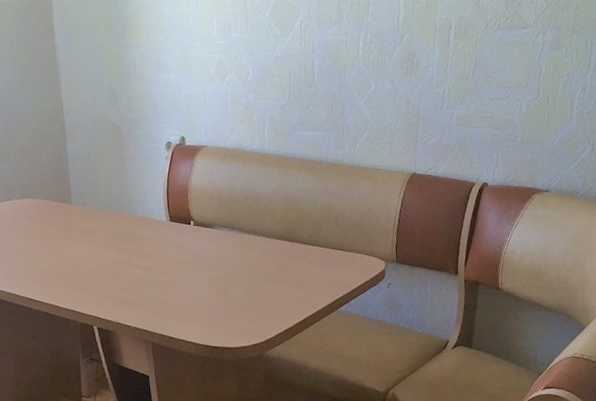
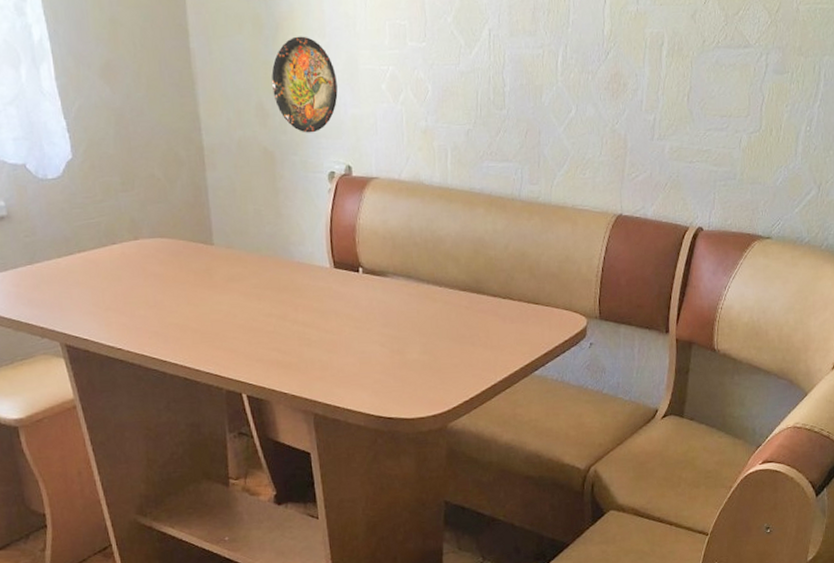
decorative plate: none [120,32,174,111] -> present [271,36,338,133]

